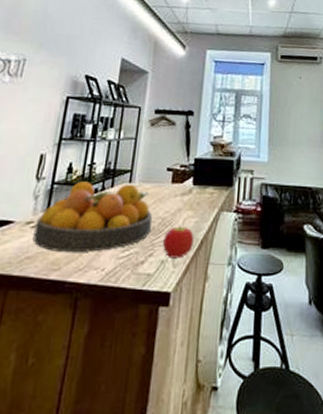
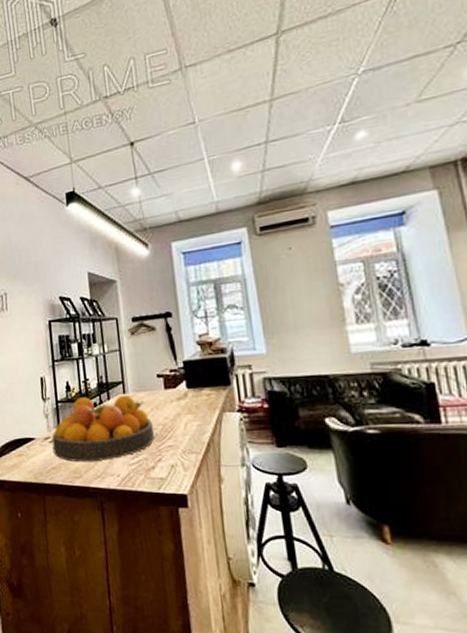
fruit: present [162,225,194,259] -> none [168,429,200,462]

